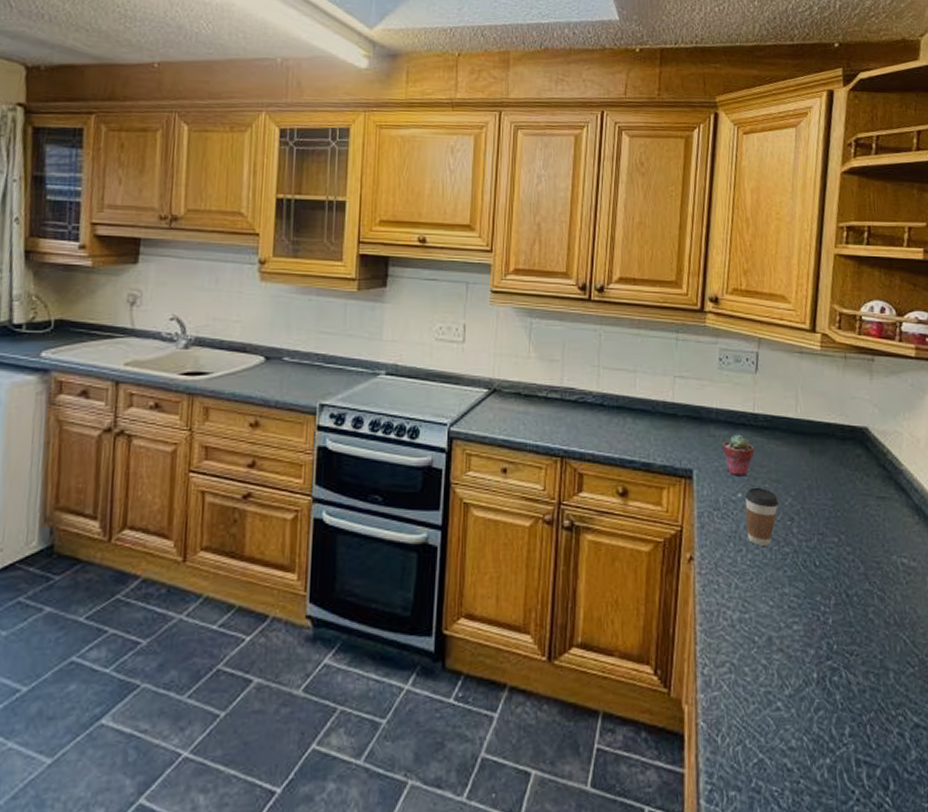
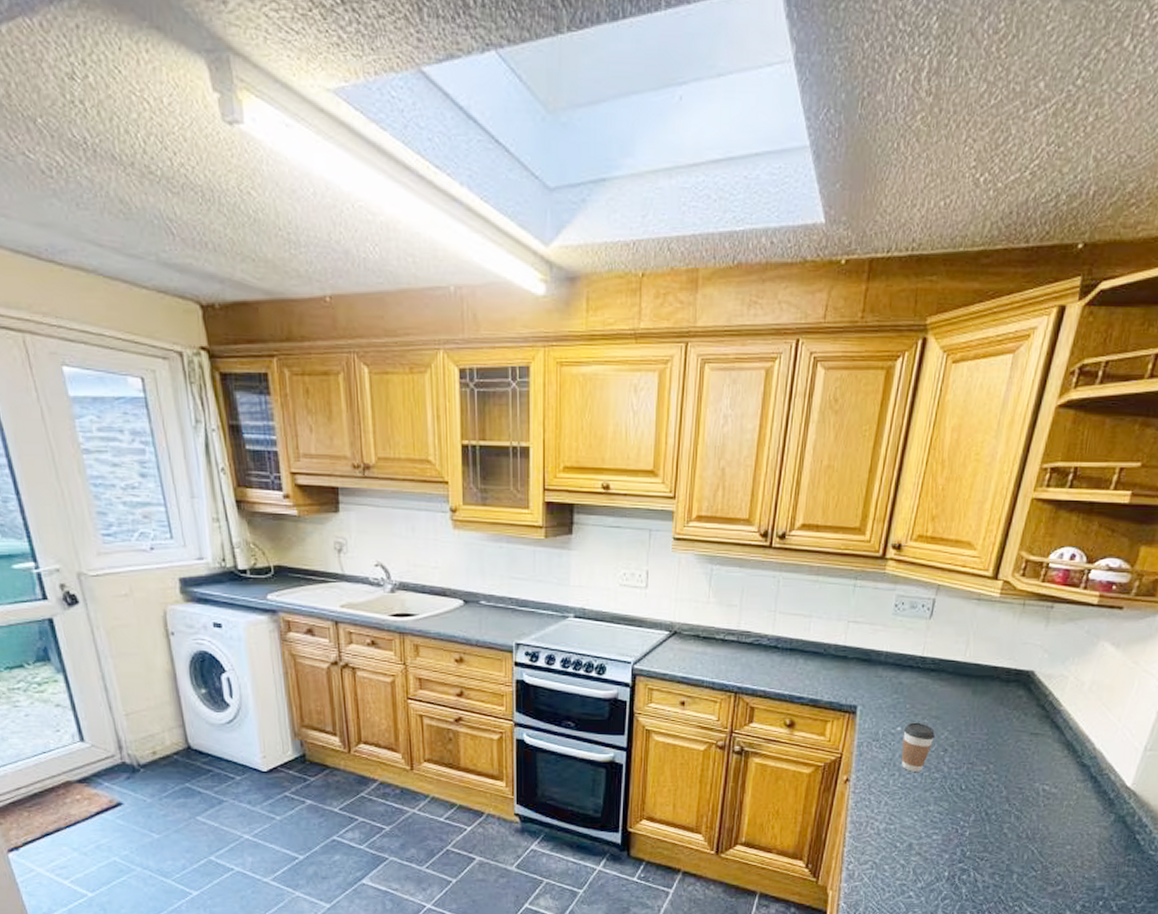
potted succulent: present [722,434,755,477] -> none [888,675,919,713]

